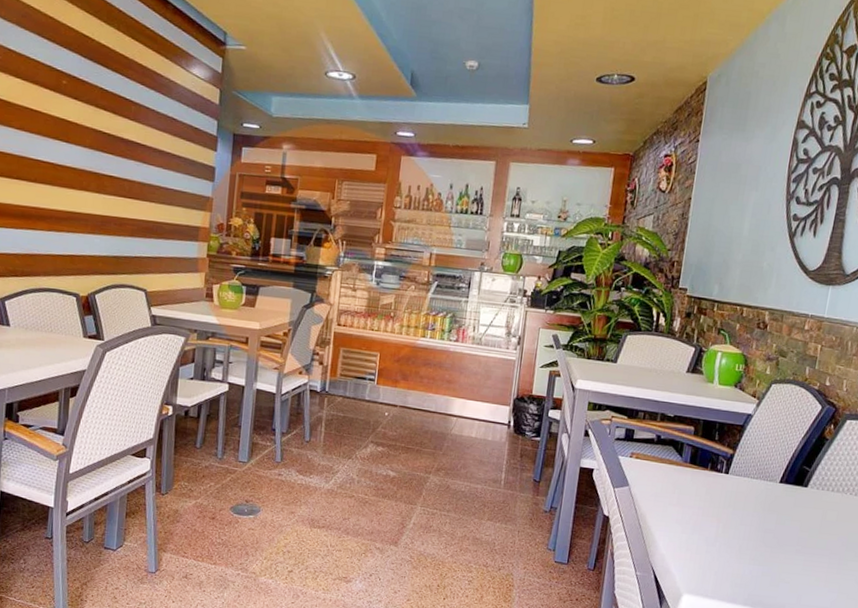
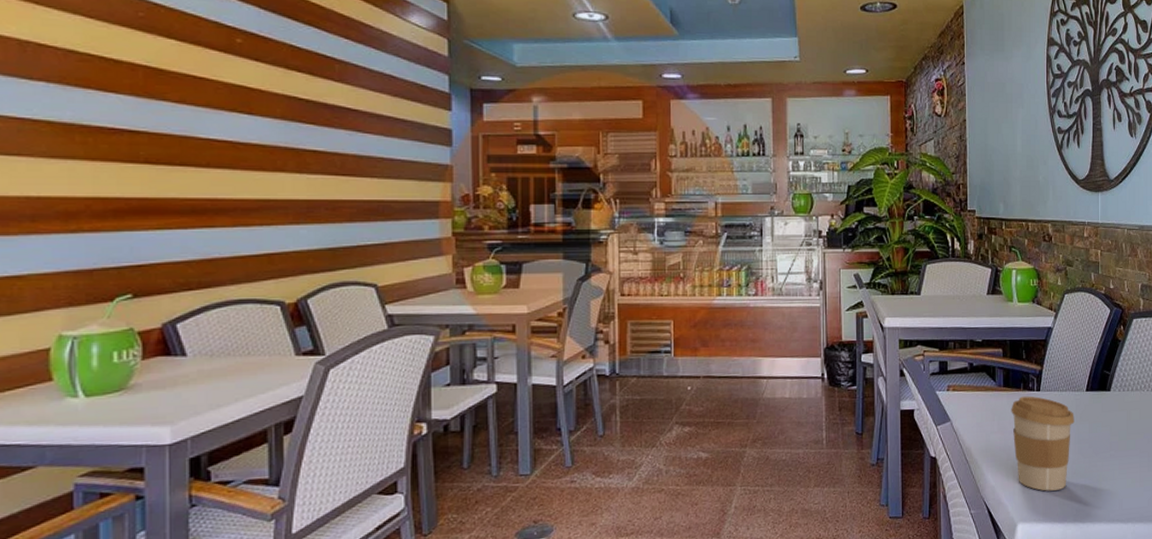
coffee cup: none [690,475,762,572] -> present [1011,396,1074,491]

